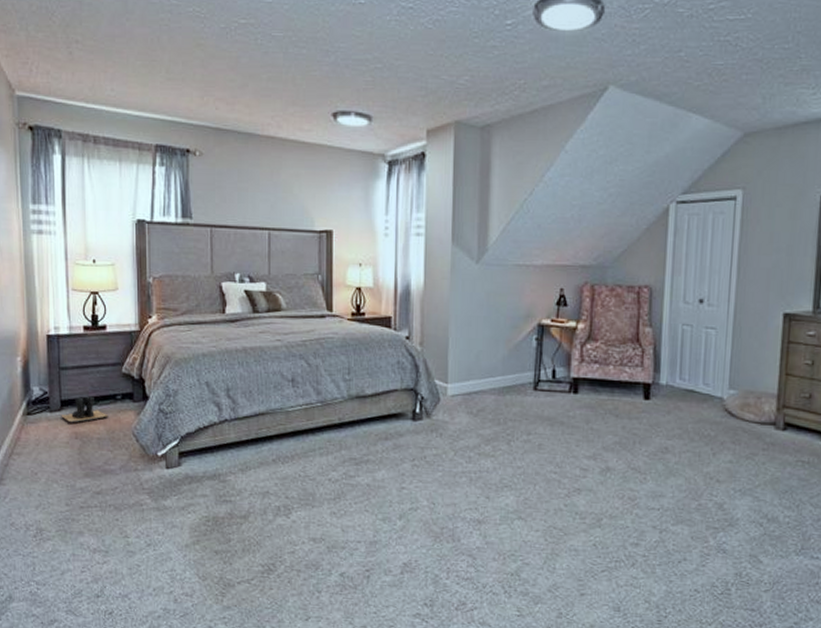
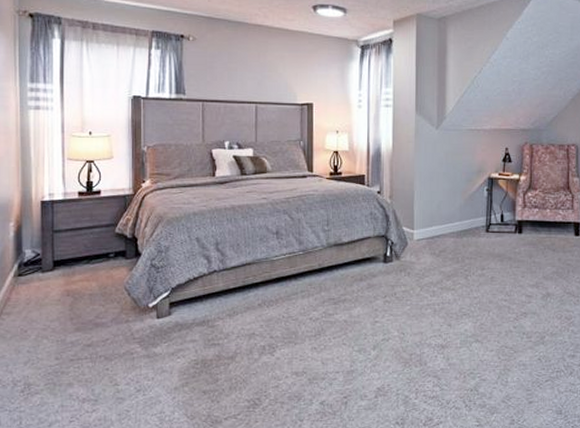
boots: present [61,396,109,423] -> none [53,256,101,282]

